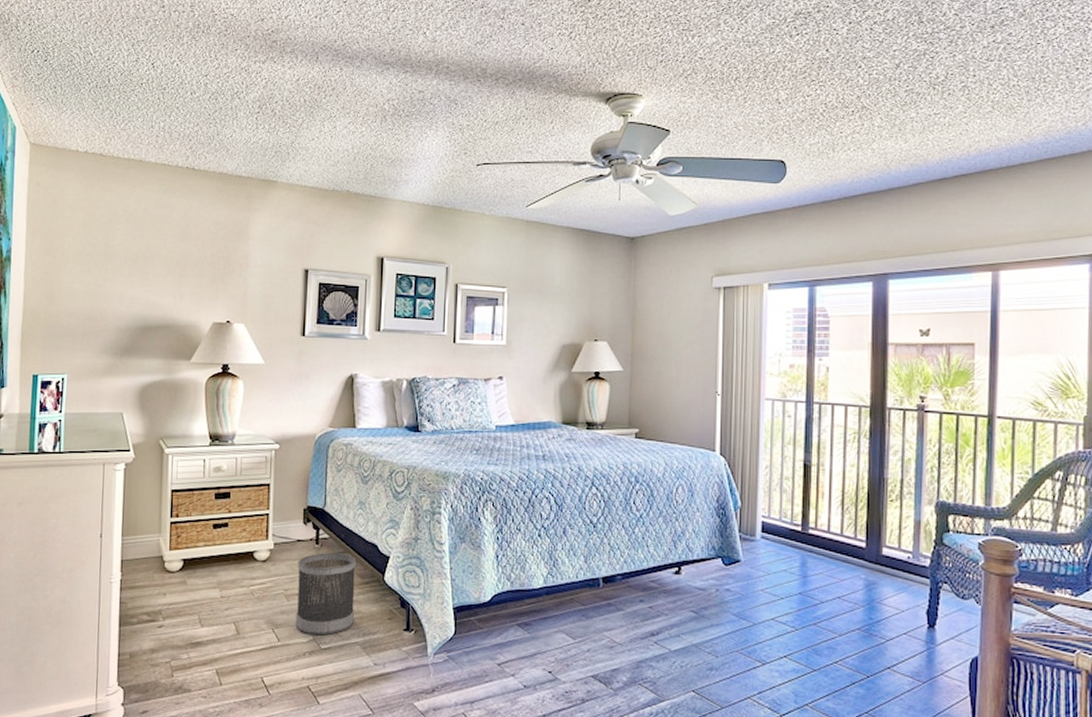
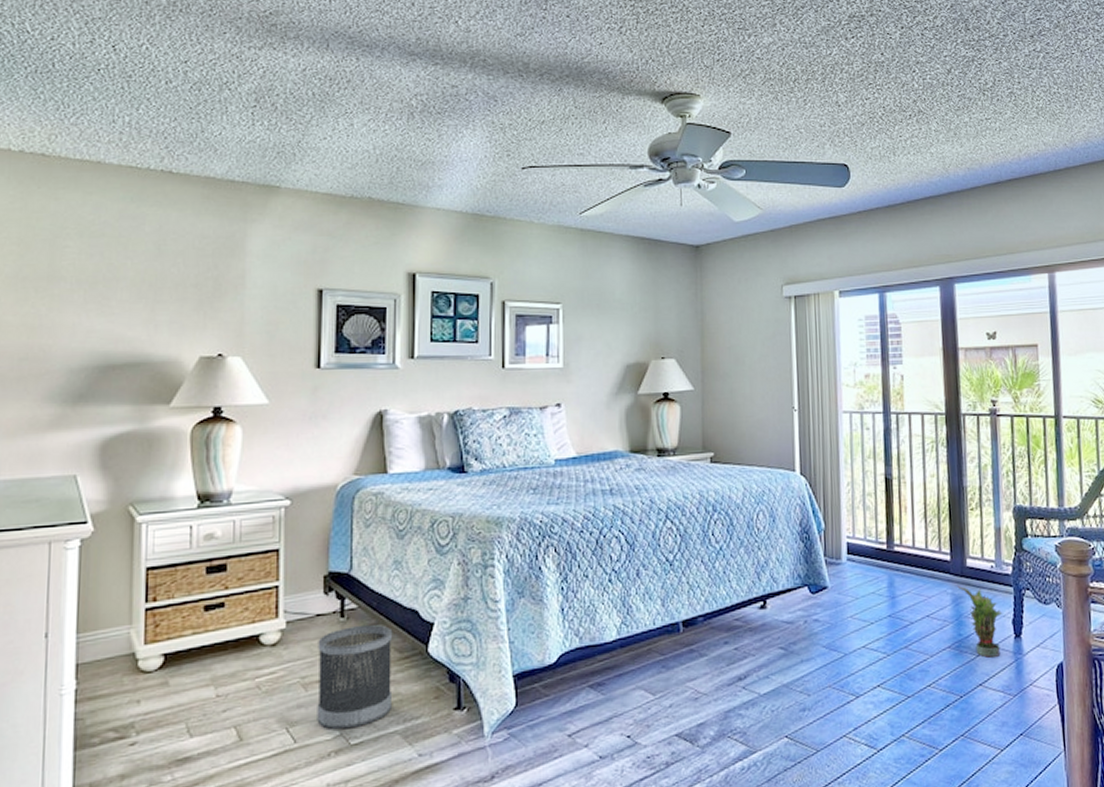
potted plant: none [871,571,917,644] -> present [957,585,1003,658]

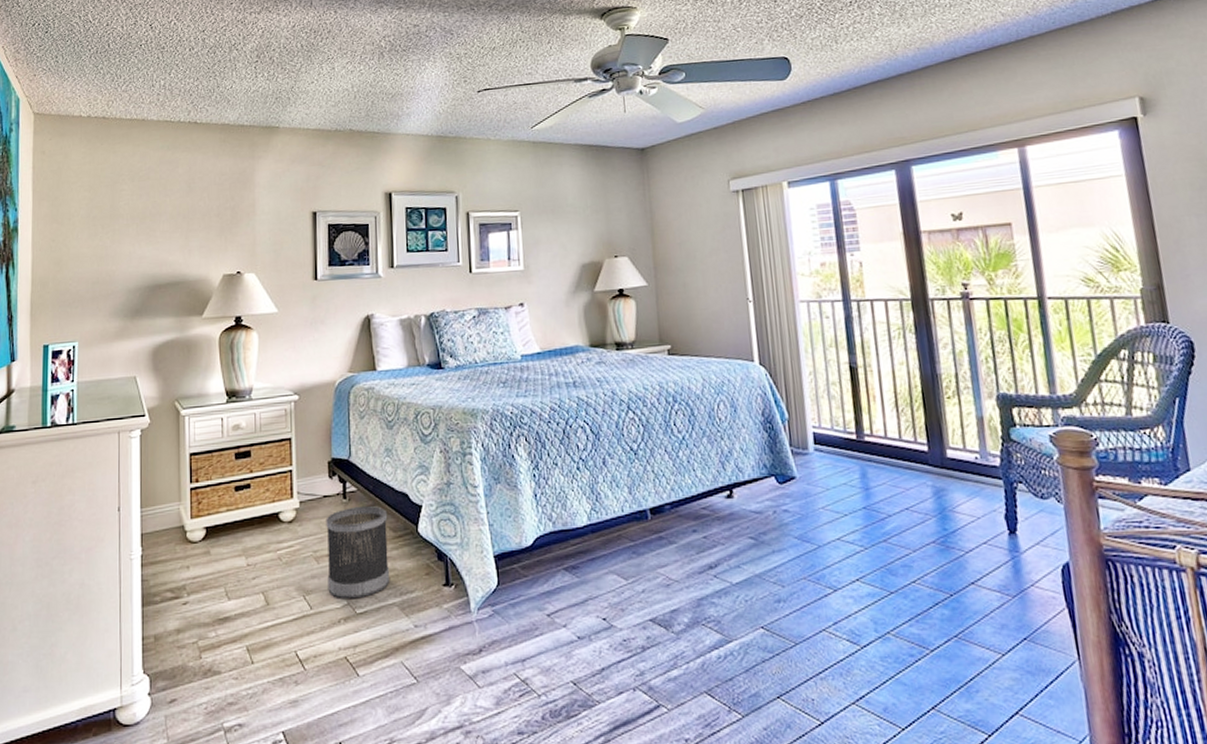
potted plant: present [957,585,1003,658] -> none [938,477,994,555]

